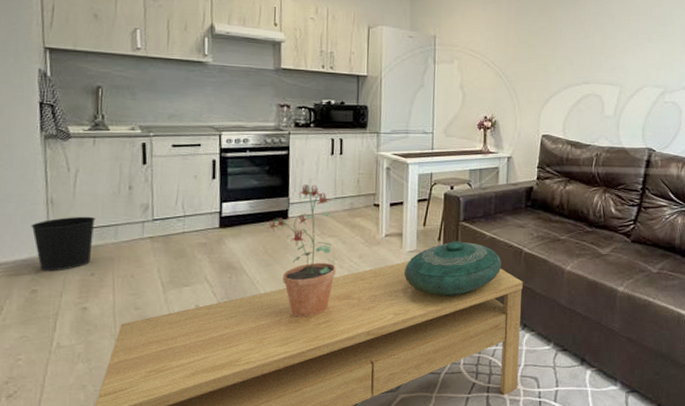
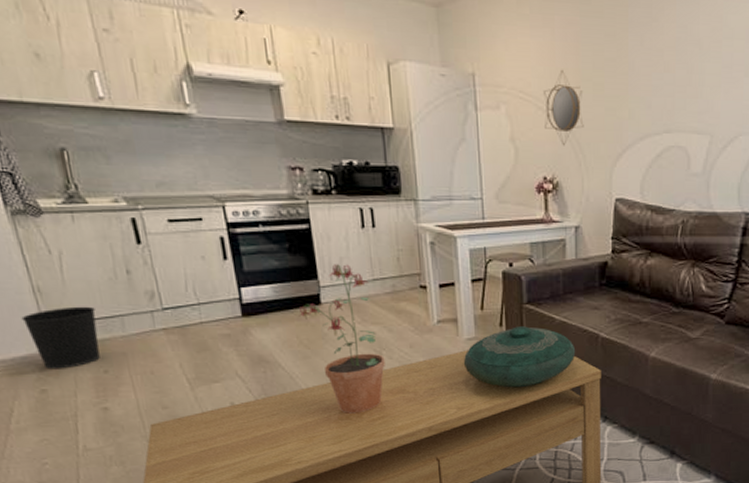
home mirror: none [488,34,520,93] -> present [544,69,584,146]

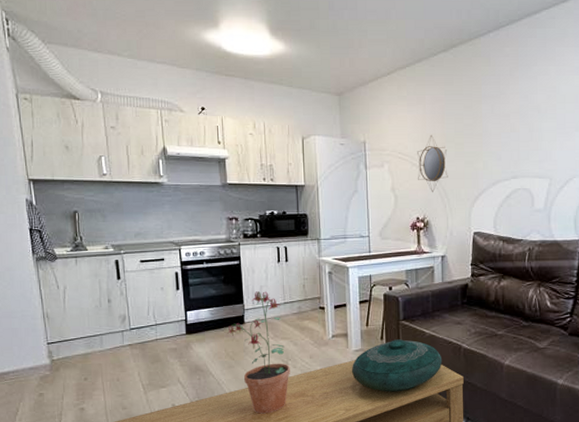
wastebasket: present [21,306,100,370] -> none [33,328,84,378]

